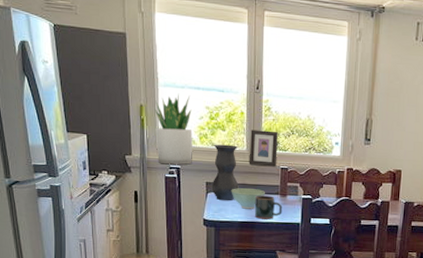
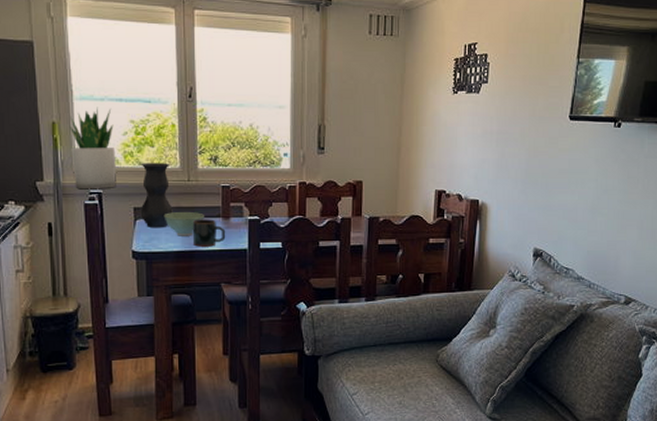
picture frame: present [249,129,278,167] -> none [183,144,217,185]

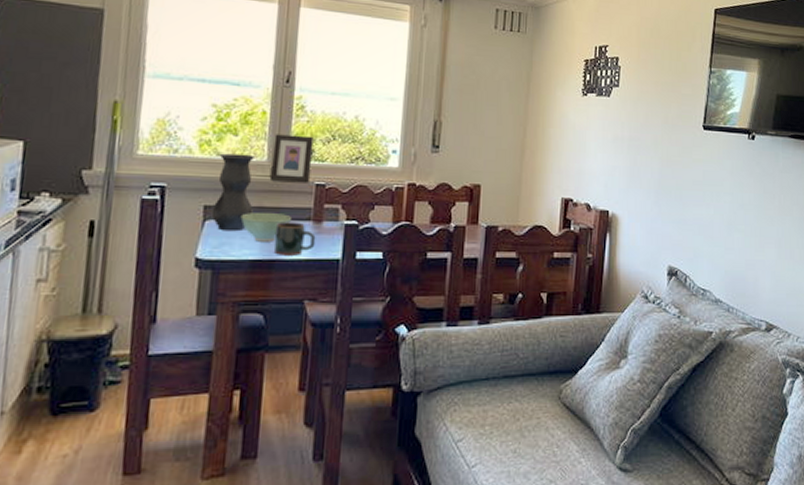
planter: present [69,107,116,190] -> none [132,86,191,183]
picture frame: none [183,144,217,185] -> present [269,134,314,183]

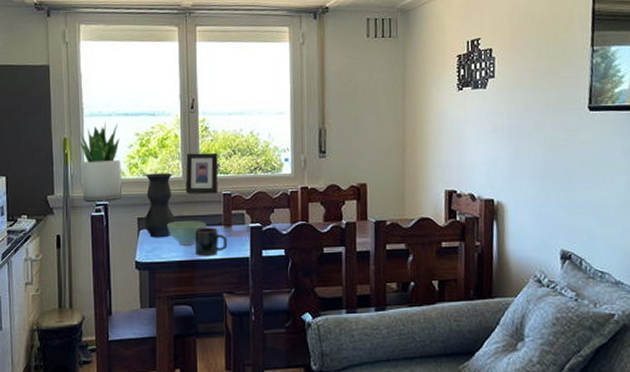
planter: none [132,86,191,183] -> present [79,122,121,202]

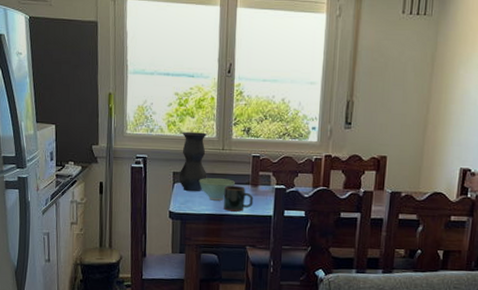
planter: present [79,122,121,202] -> none [123,80,161,154]
picture frame: present [185,152,218,194] -> none [218,115,250,155]

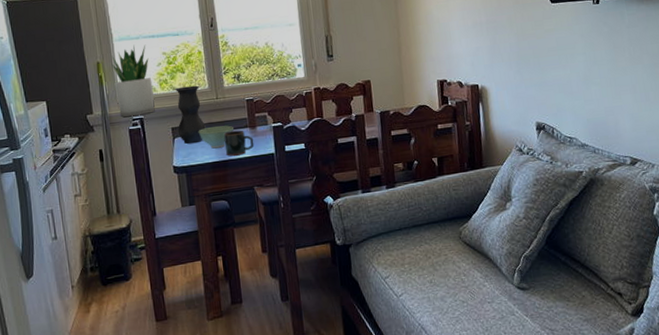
planter: none [123,80,161,154] -> present [111,44,155,118]

